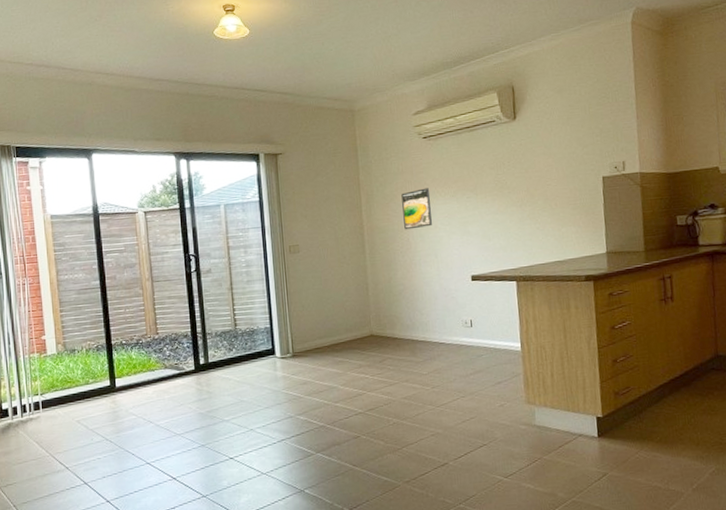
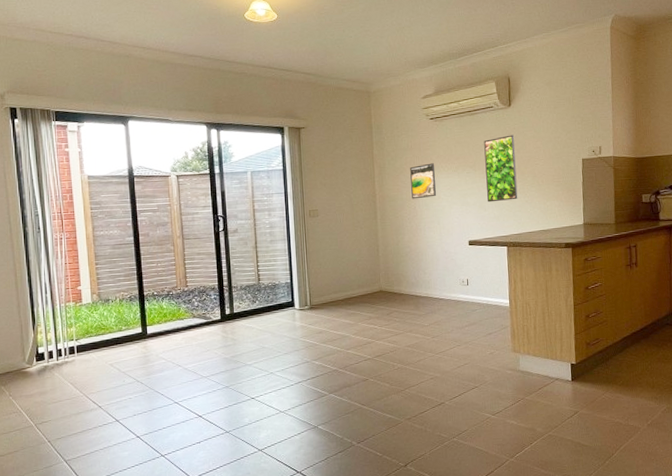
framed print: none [485,152,528,231] -> present [484,135,518,203]

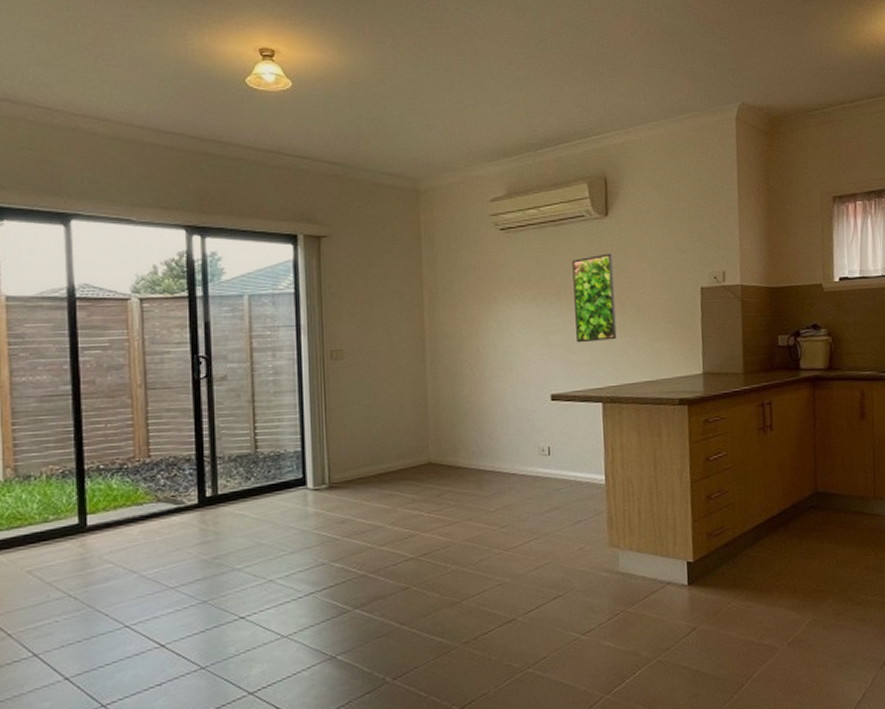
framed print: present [410,163,436,199] -> none [472,289,507,337]

